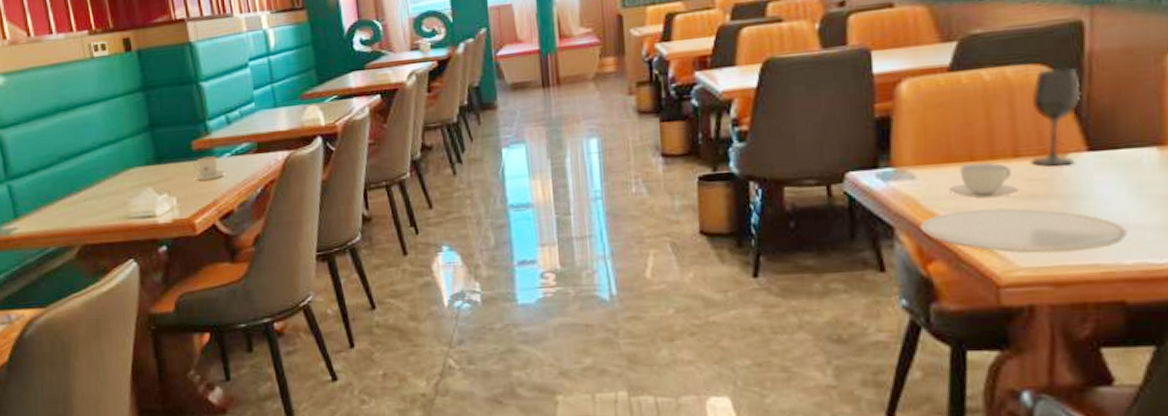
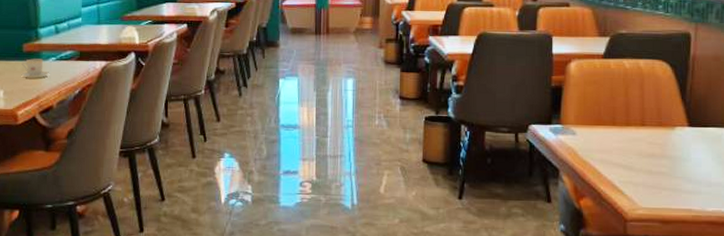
plate: present [920,208,1128,254] -> none [577,162,710,199]
teacup: present [949,162,1019,199] -> none [598,127,643,154]
wine glass: present [1031,68,1081,167] -> none [652,65,687,136]

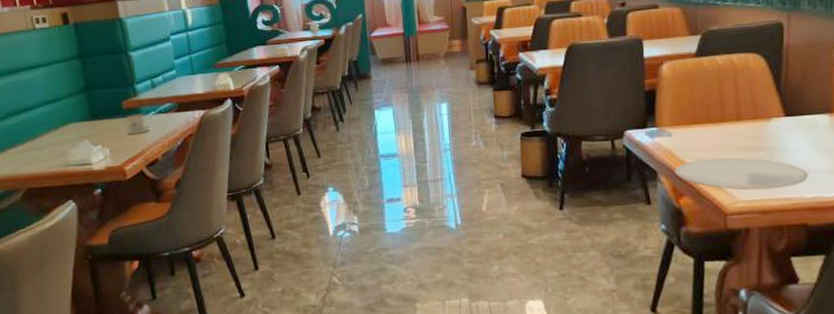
plate: none [577,162,710,199] -> present [675,157,809,190]

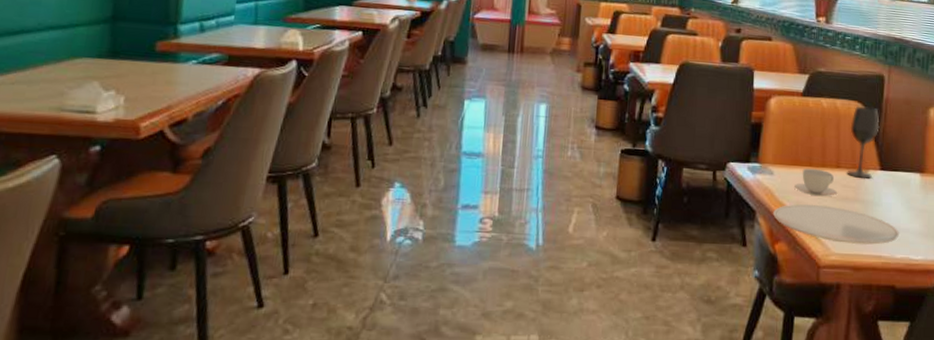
teacup: present [123,114,151,134] -> none [150,60,187,85]
teacup: none [694,124,740,150] -> present [794,168,838,197]
wine glass: none [748,56,781,128] -> present [847,106,880,179]

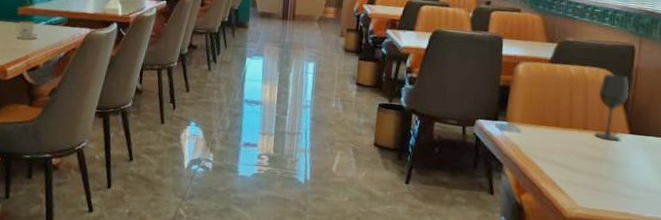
teacup: none [150,60,187,85] -> present [14,21,39,40]
plate: present [773,204,899,245] -> none [520,160,648,203]
teacup: present [794,168,838,197] -> none [541,128,585,156]

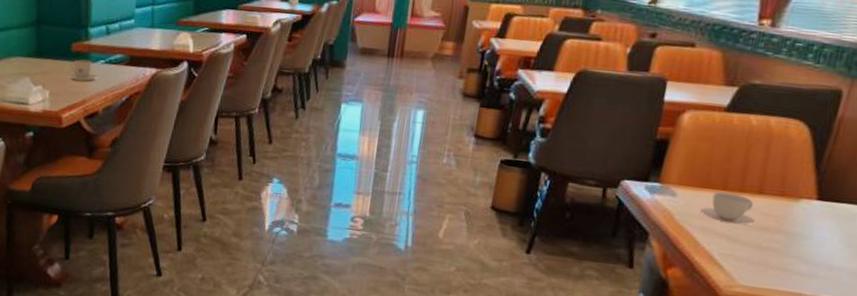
teacup: none [541,128,585,156] -> present [700,191,756,225]
wine glass: present [594,73,629,142] -> none [771,125,826,209]

